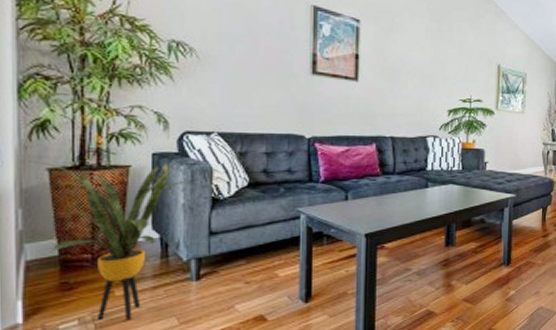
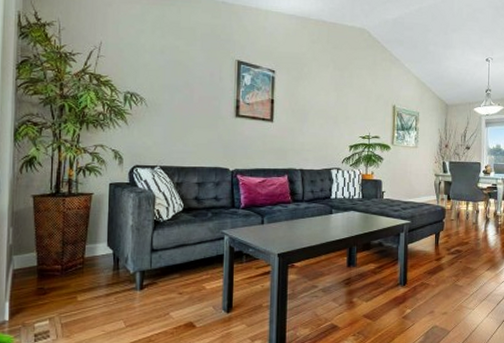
house plant: present [20,159,194,321] -> none [13,188,140,322]

